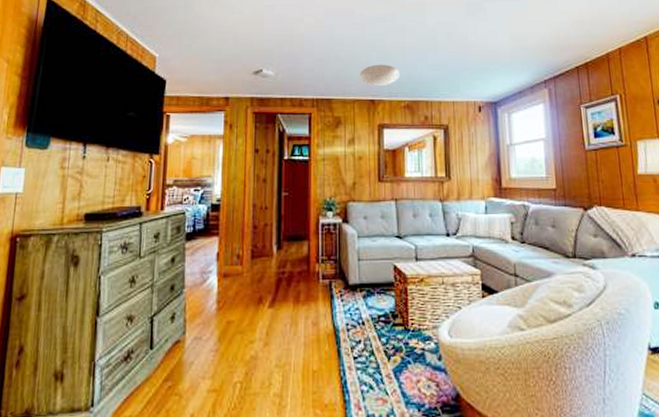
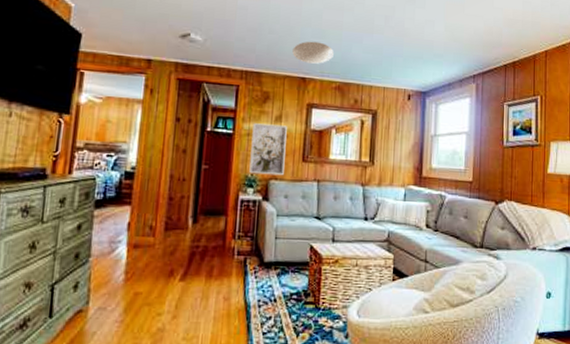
wall art: none [327,148,361,198] -> present [249,123,287,176]

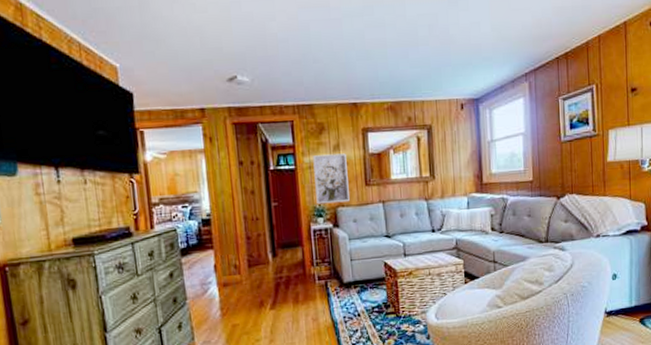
ceiling light: present [292,41,334,64] -> none [340,63,381,88]

